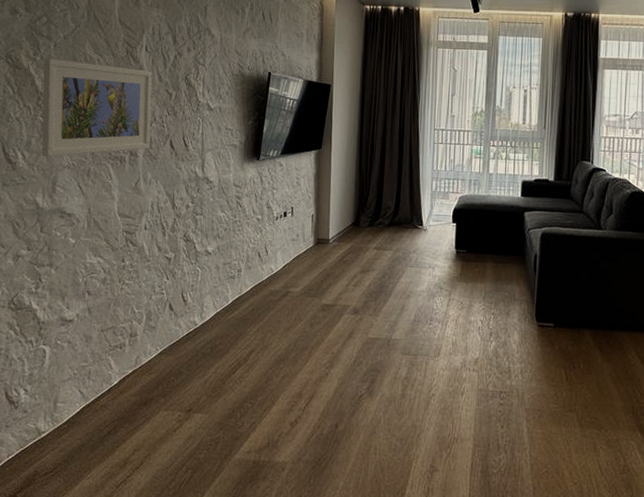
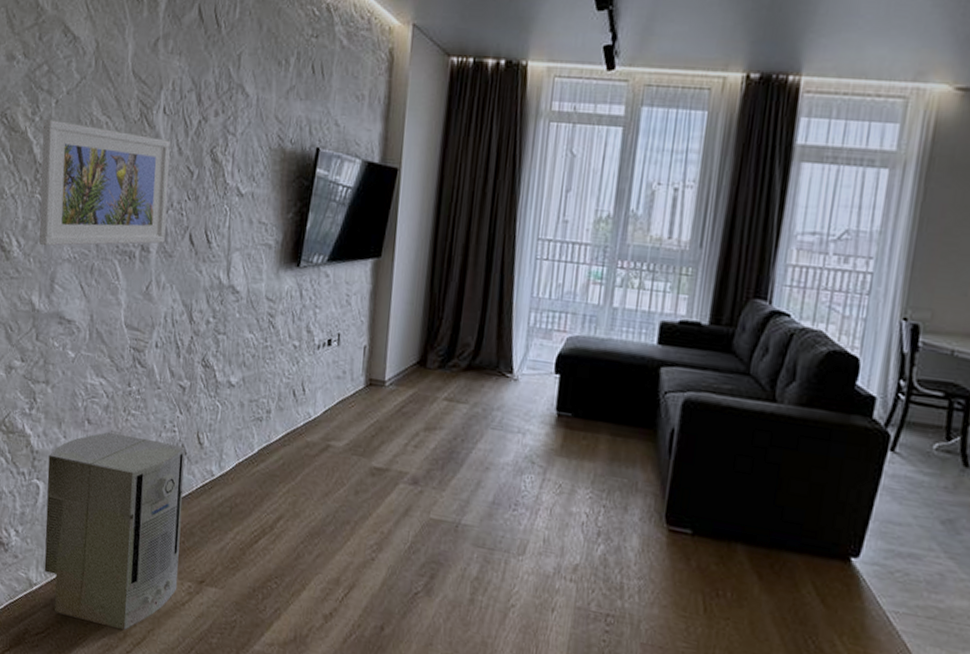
air purifier: none [51,299,172,459] -> present [44,431,185,630]

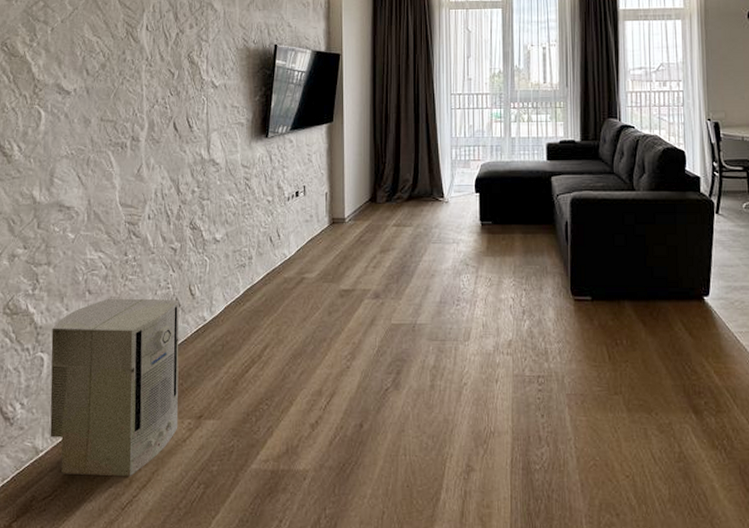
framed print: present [39,119,170,246] -> none [38,44,154,148]

